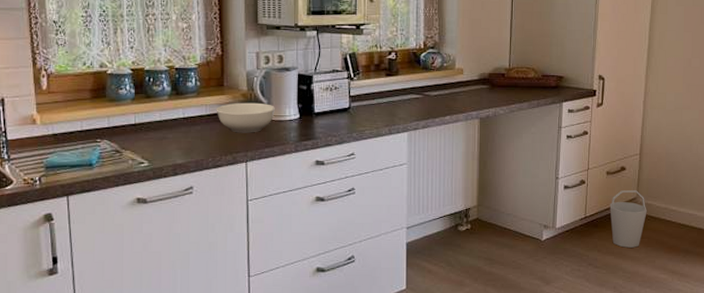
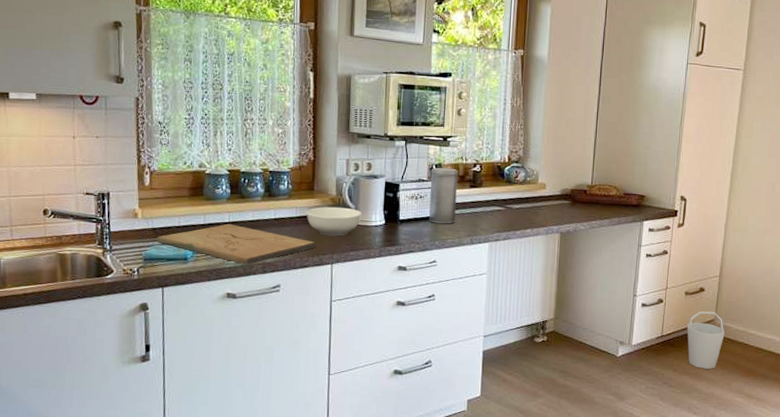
cutting board: none [58,125,228,168] -> present [157,223,316,266]
canister: none [344,56,374,115] -> present [428,167,459,224]

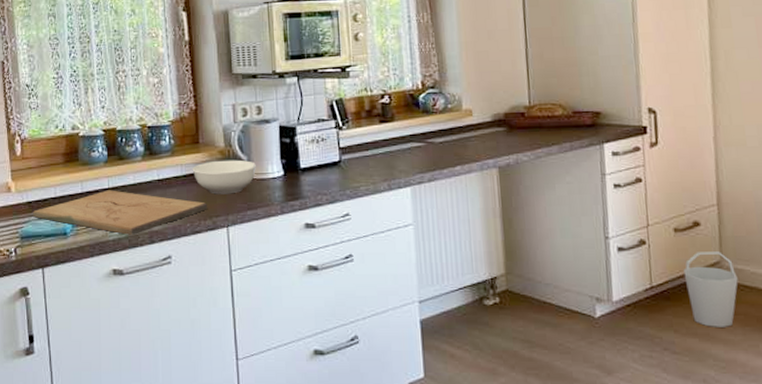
canister: present [428,167,459,224] -> none [331,102,368,169]

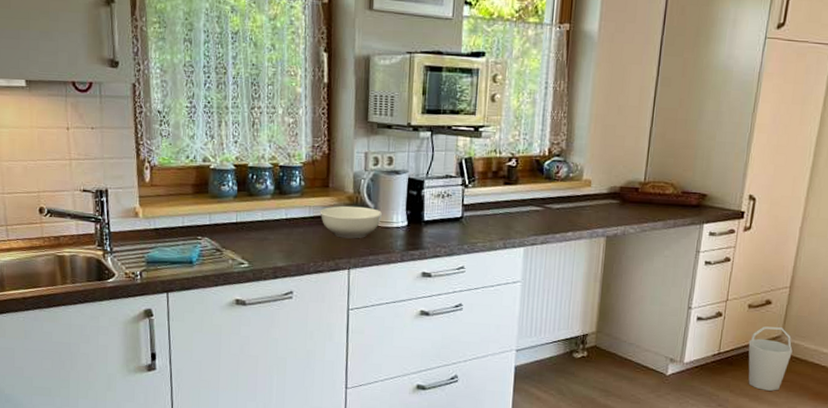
cutting board: present [33,190,207,236] -> none [160,224,331,270]

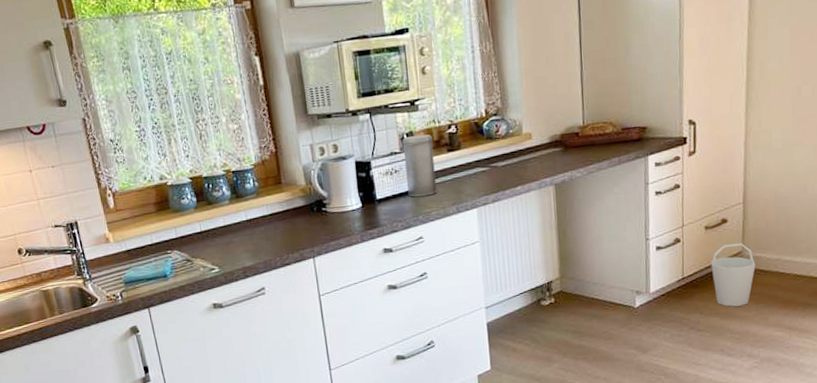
bowl: present [320,205,383,239] -> none [277,196,337,230]
canister: none [456,161,492,226] -> present [402,134,438,198]

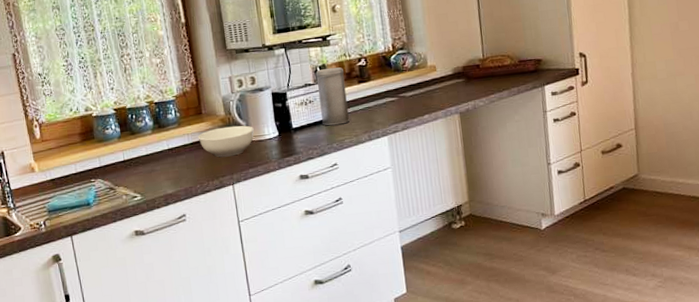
bowl: none [277,196,337,230] -> present [197,125,255,158]
bucket: present [711,243,756,307] -> none [609,166,652,228]

